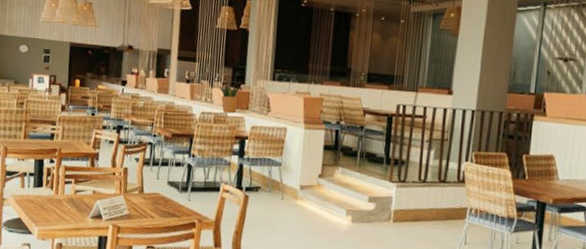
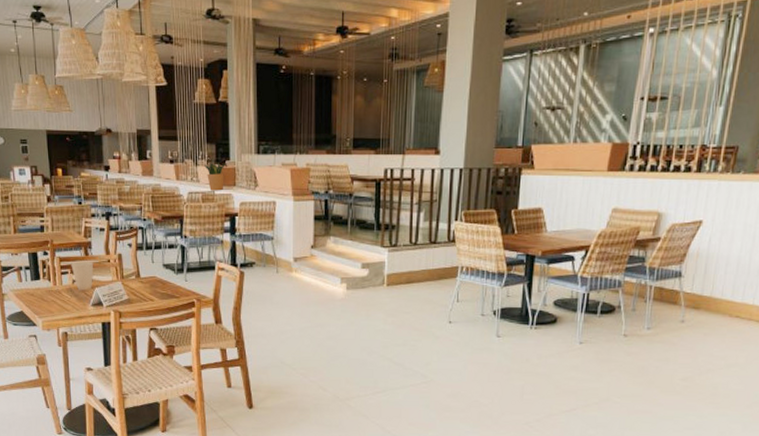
cup: none [75,172,99,205] -> present [71,262,94,293]

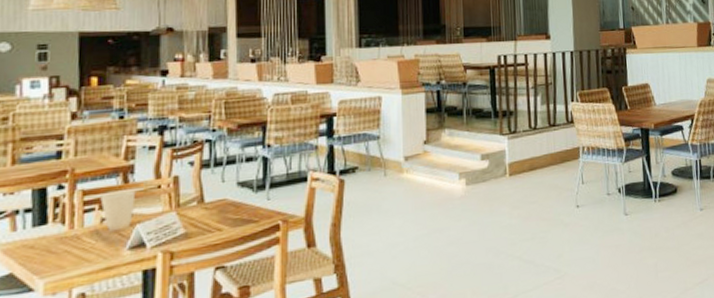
potted plant: present [202,163,227,191] -> none [292,59,322,91]

